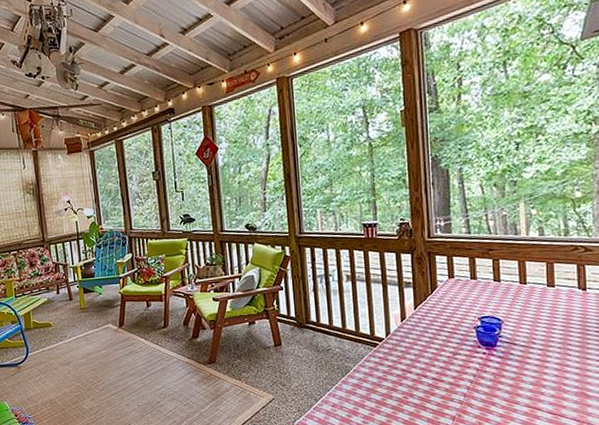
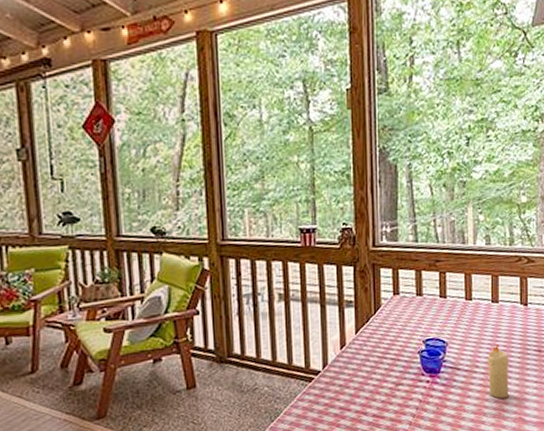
candle: none [545,324,569,373] -> present [487,344,509,399]

